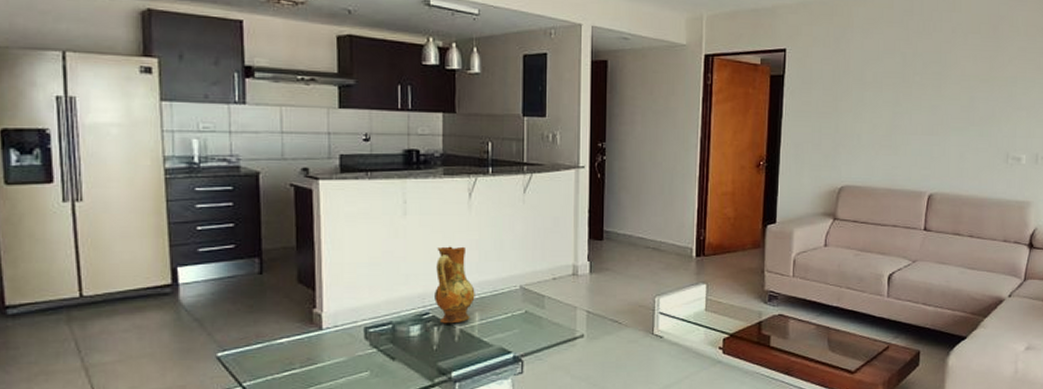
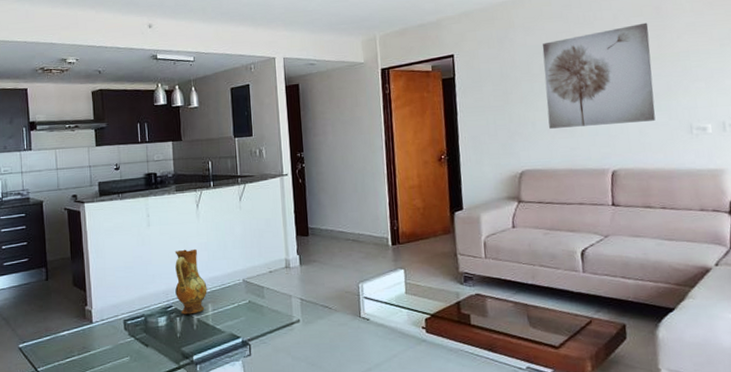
wall art: none [874,41,984,146] -> present [542,22,656,129]

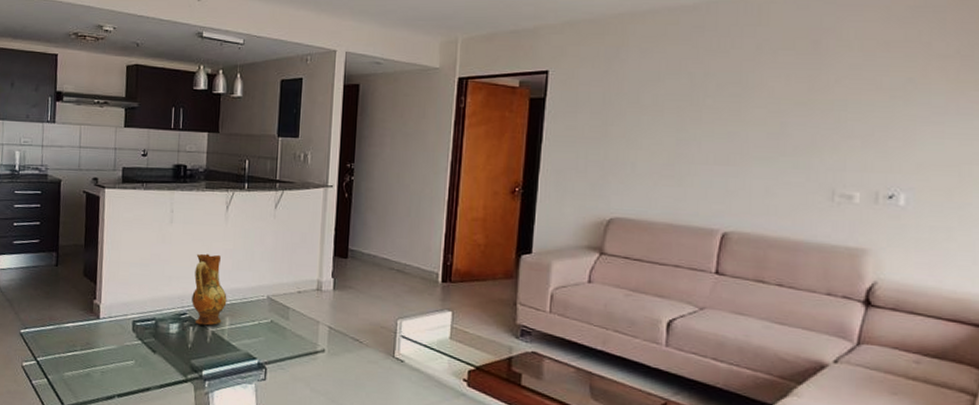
wall art: present [542,22,656,129] -> none [653,58,800,180]

